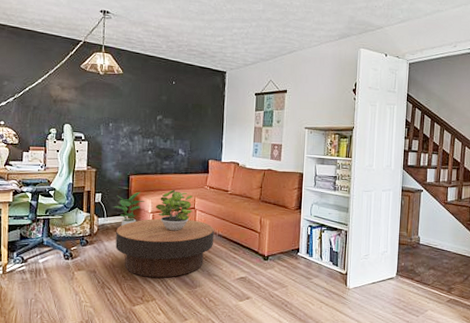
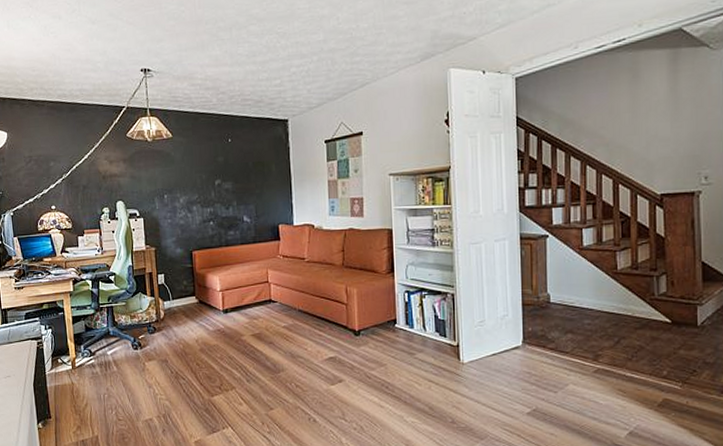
potted plant: present [113,191,145,226] -> none [178,267,212,308]
coffee table: present [115,218,214,278] -> none [184,295,294,363]
potted plant: present [155,189,193,231] -> none [224,262,266,310]

